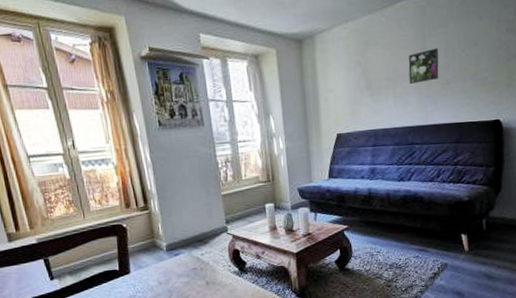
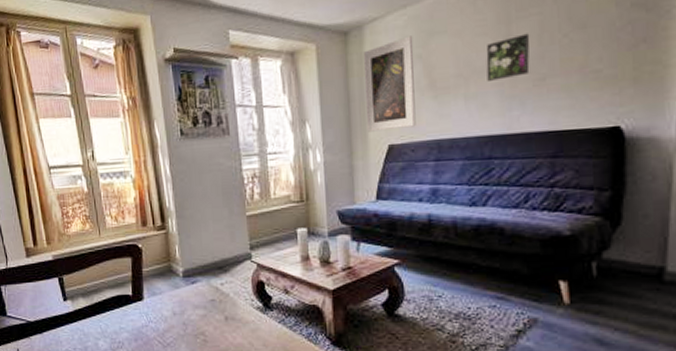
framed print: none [315,46,358,123] -> present [363,36,416,132]

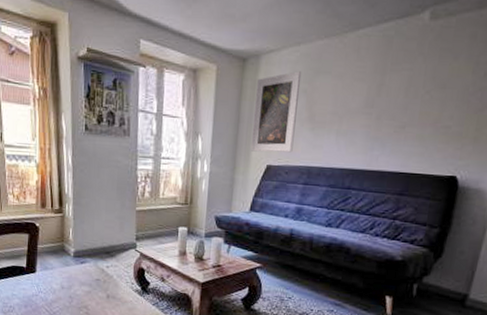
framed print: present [486,33,530,81] -> none [357,85,399,123]

